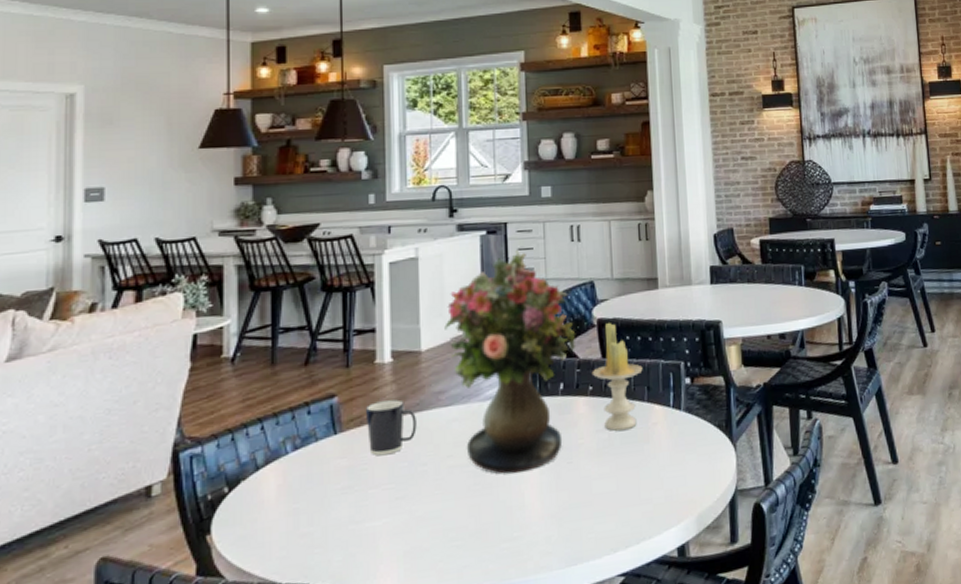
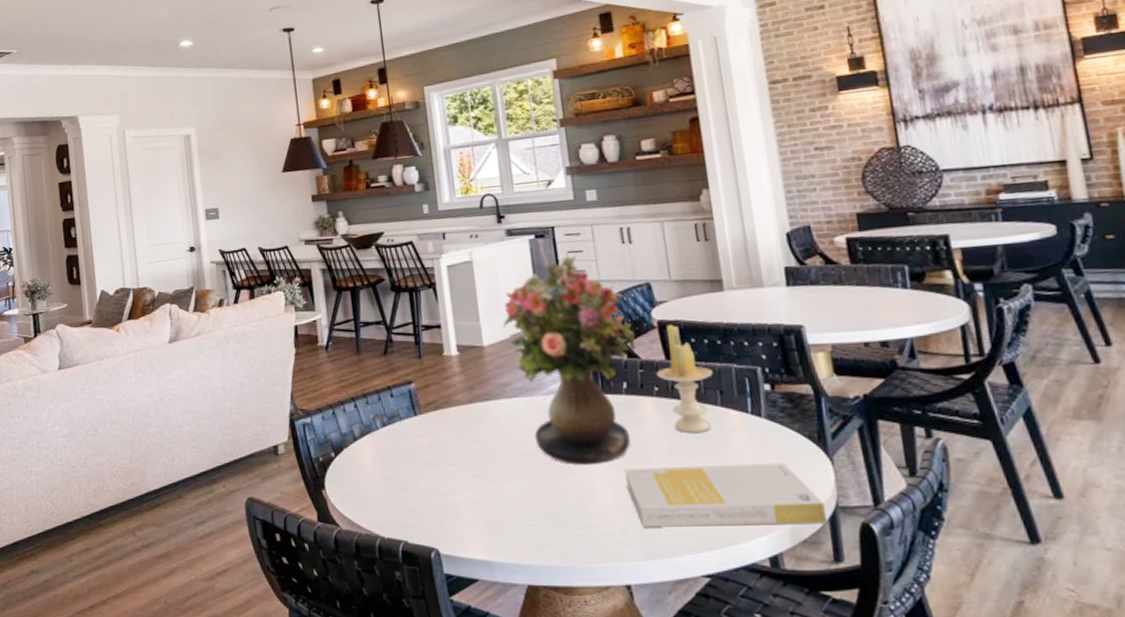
mug: present [365,399,417,456] -> none [438,389,487,438]
book: none [553,452,727,533] -> present [624,462,827,527]

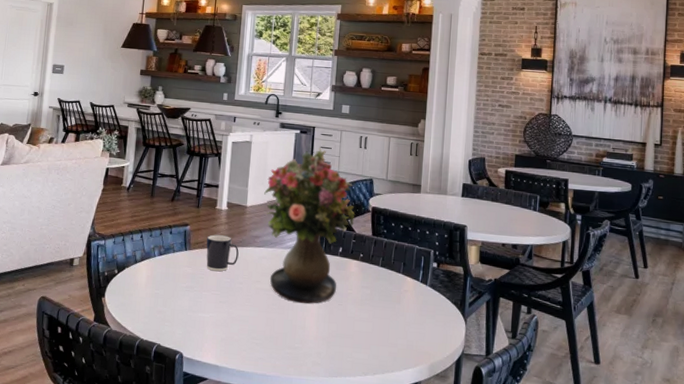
mug: none [438,389,487,438] -> present [206,234,239,272]
book: present [624,462,827,527] -> none [327,310,455,364]
candle: present [656,323,713,433] -> none [363,210,402,291]

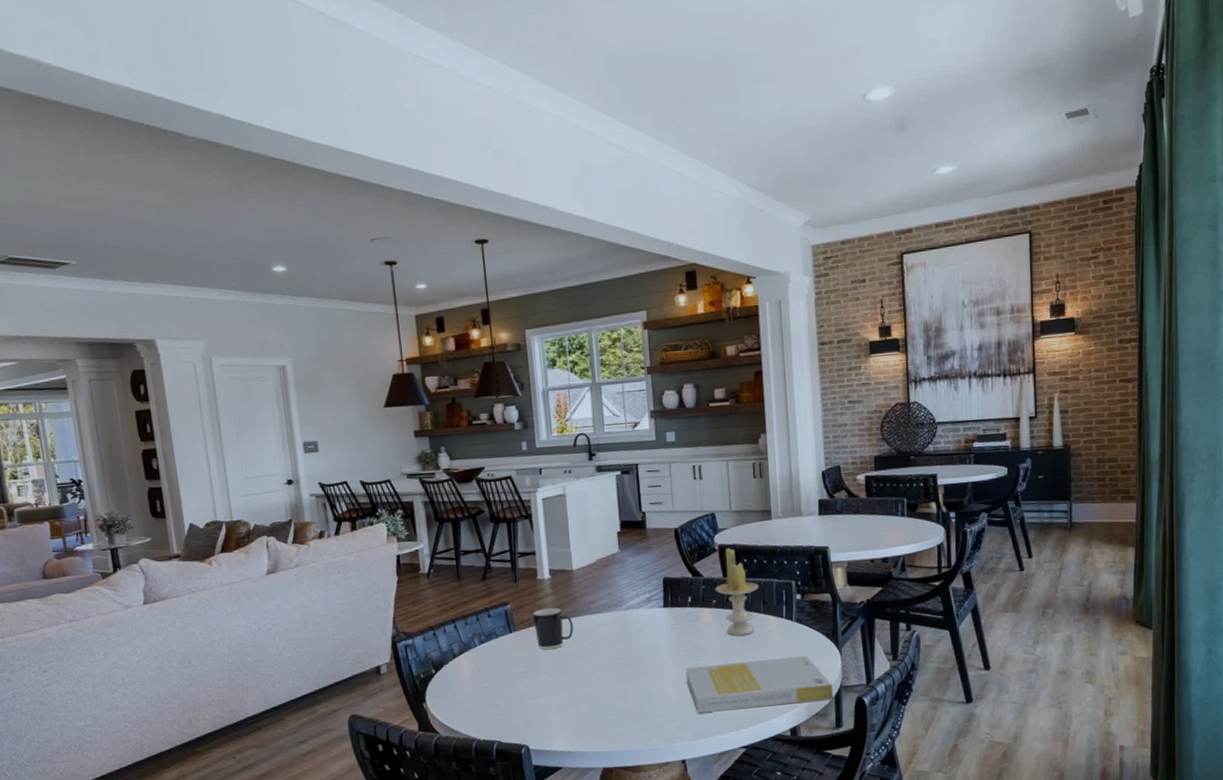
bouquet: present [264,148,355,303] -> none [590,488,700,666]
book: none [327,310,455,364] -> present [685,655,833,714]
candle: none [363,210,402,291] -> present [715,547,759,636]

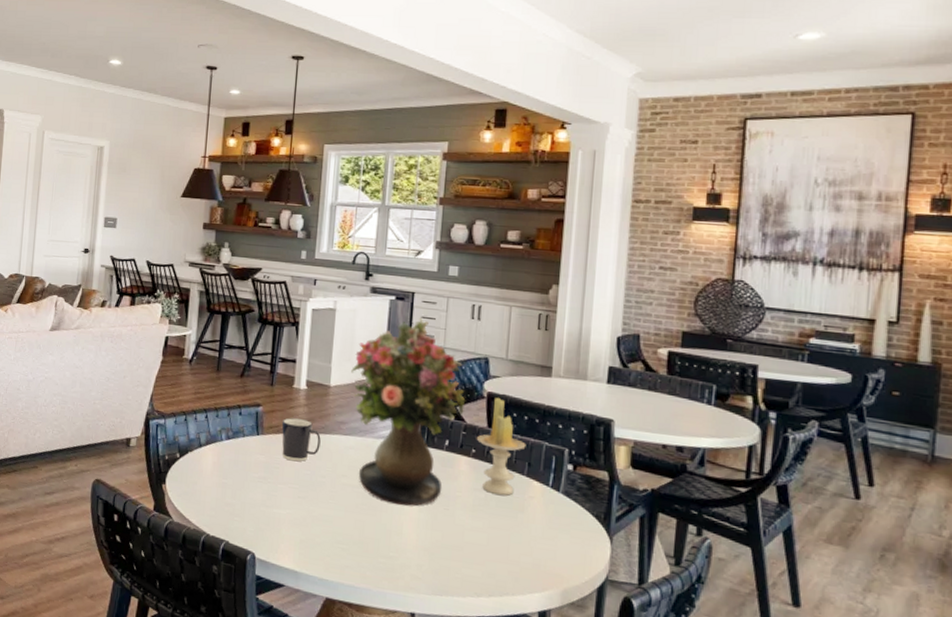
bouquet: none [590,488,700,666] -> present [351,318,465,506]
book: present [685,655,833,714] -> none [429,514,596,591]

